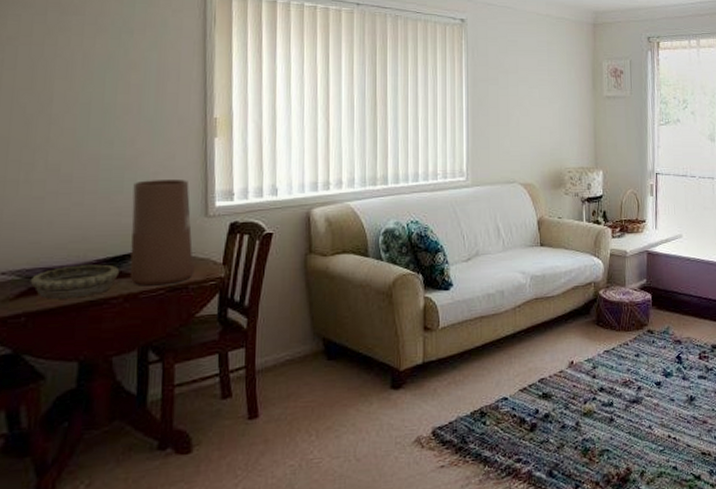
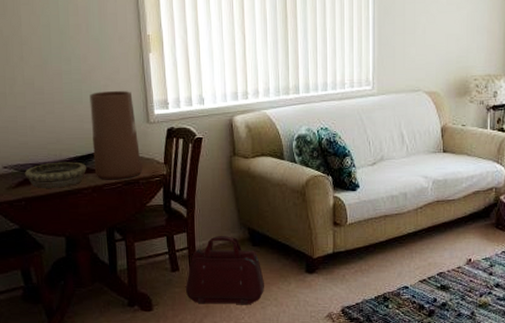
handbag: none [239,349,340,439] -> present [186,236,264,305]

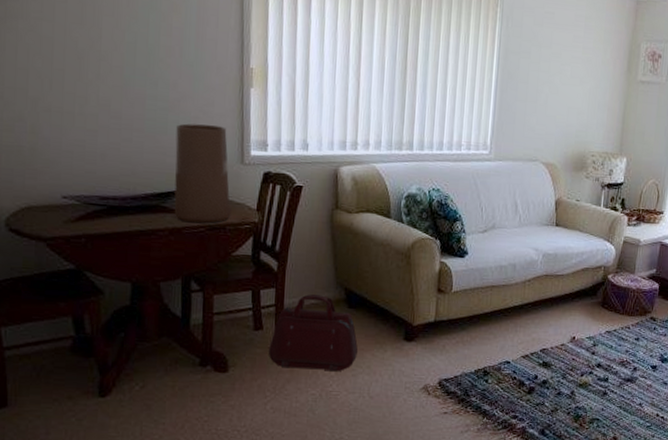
decorative bowl: present [24,161,87,188] -> none [88,196,165,227]

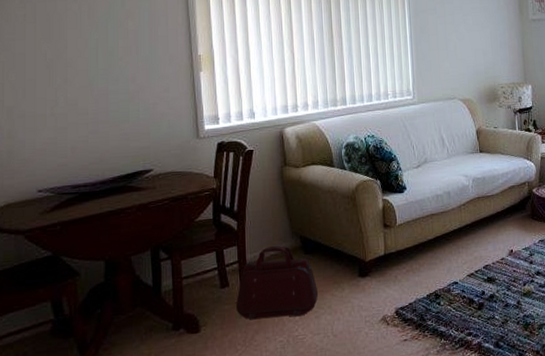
vase: present [174,123,230,224] -> none [137,108,190,198]

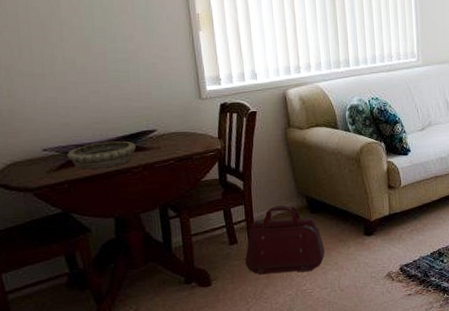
decorative bowl: none [61,181,132,211] -> present [67,141,137,170]

